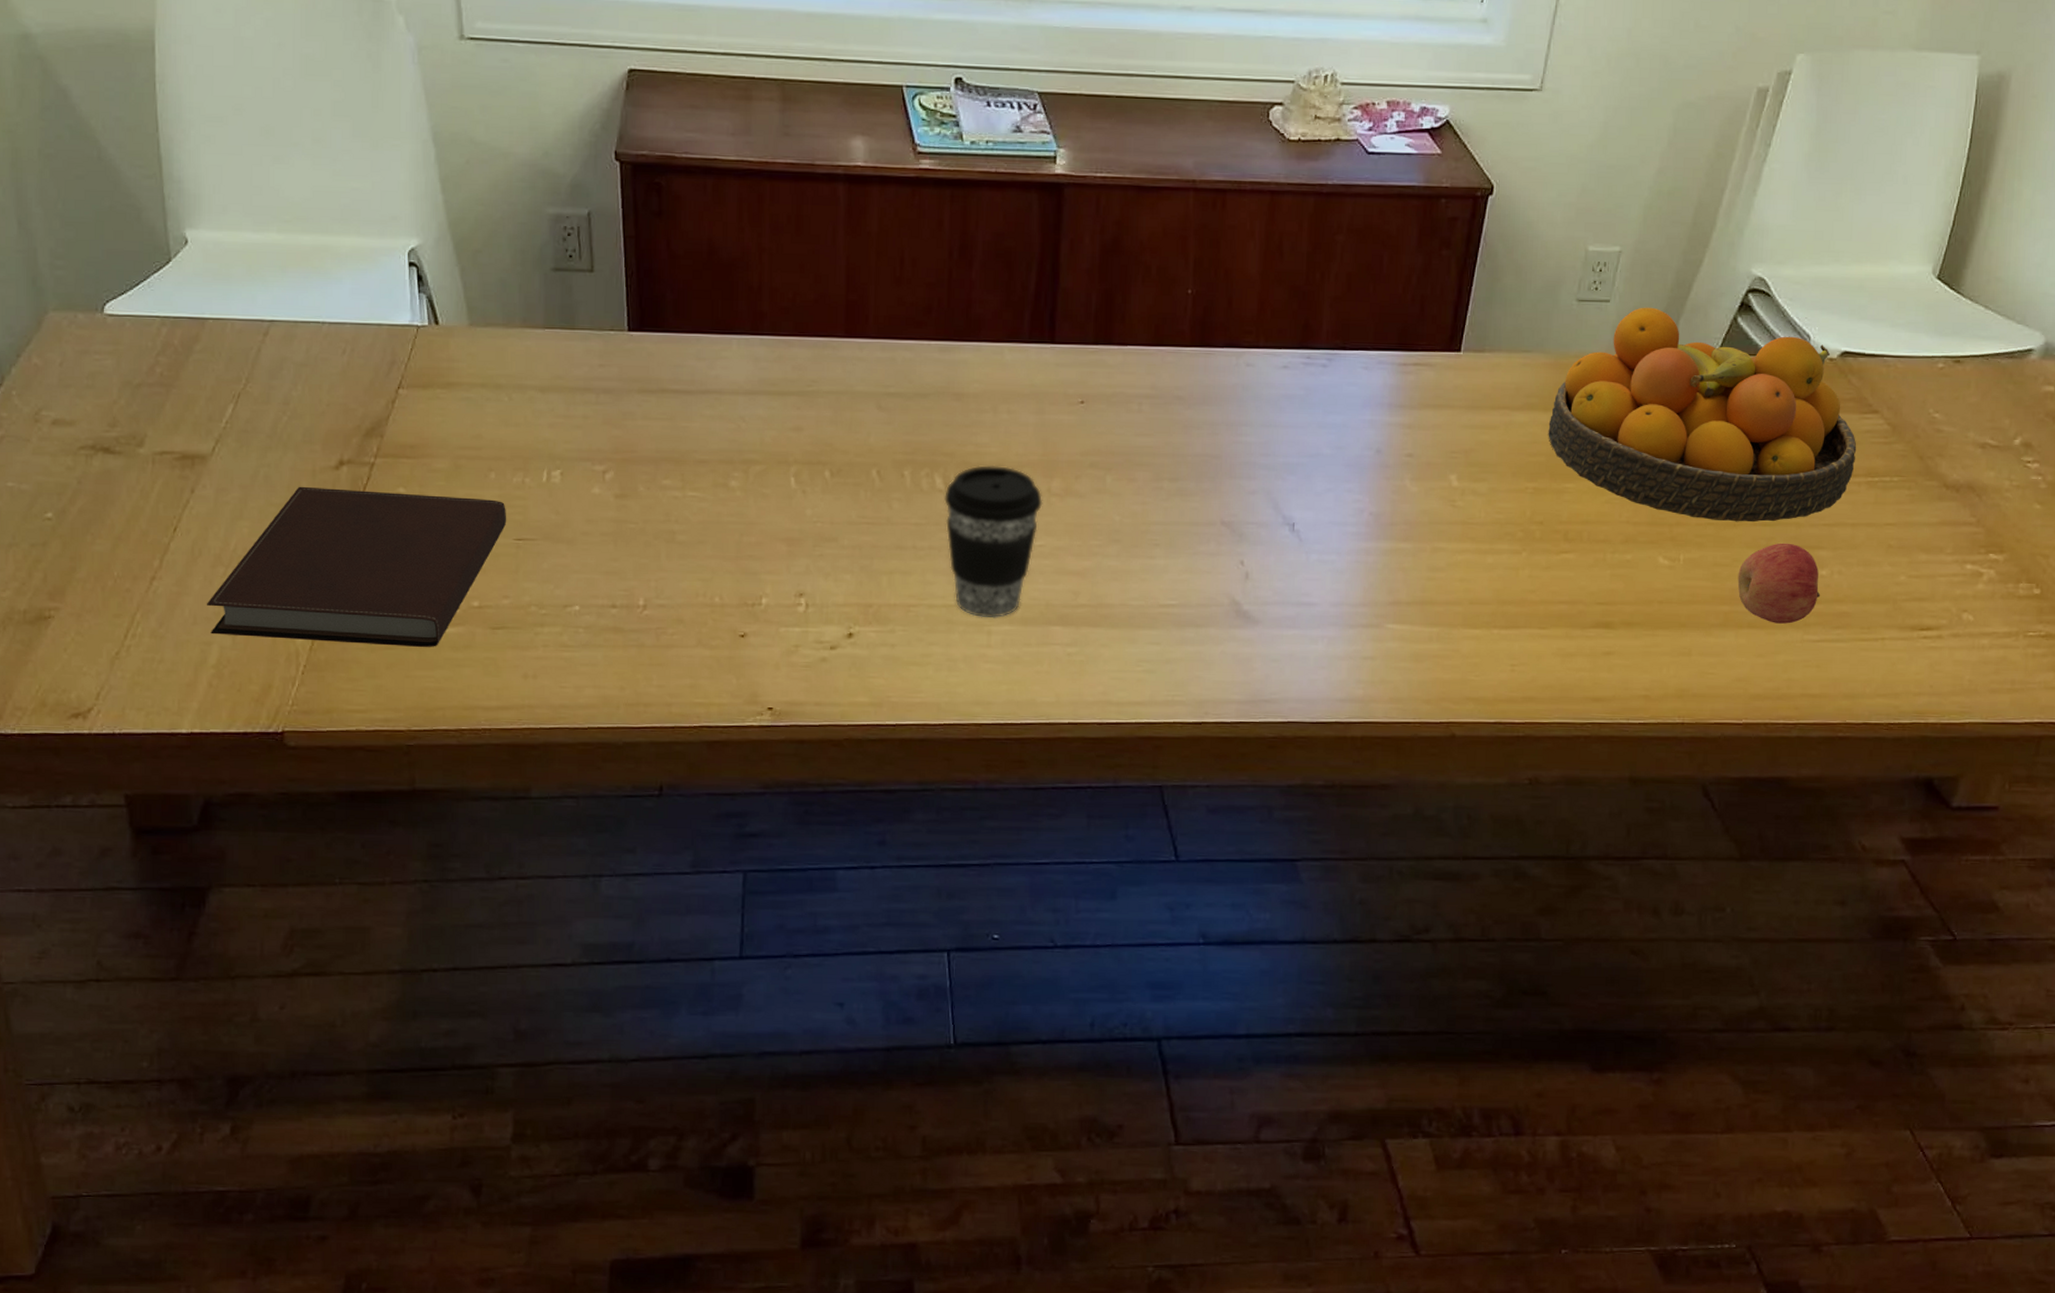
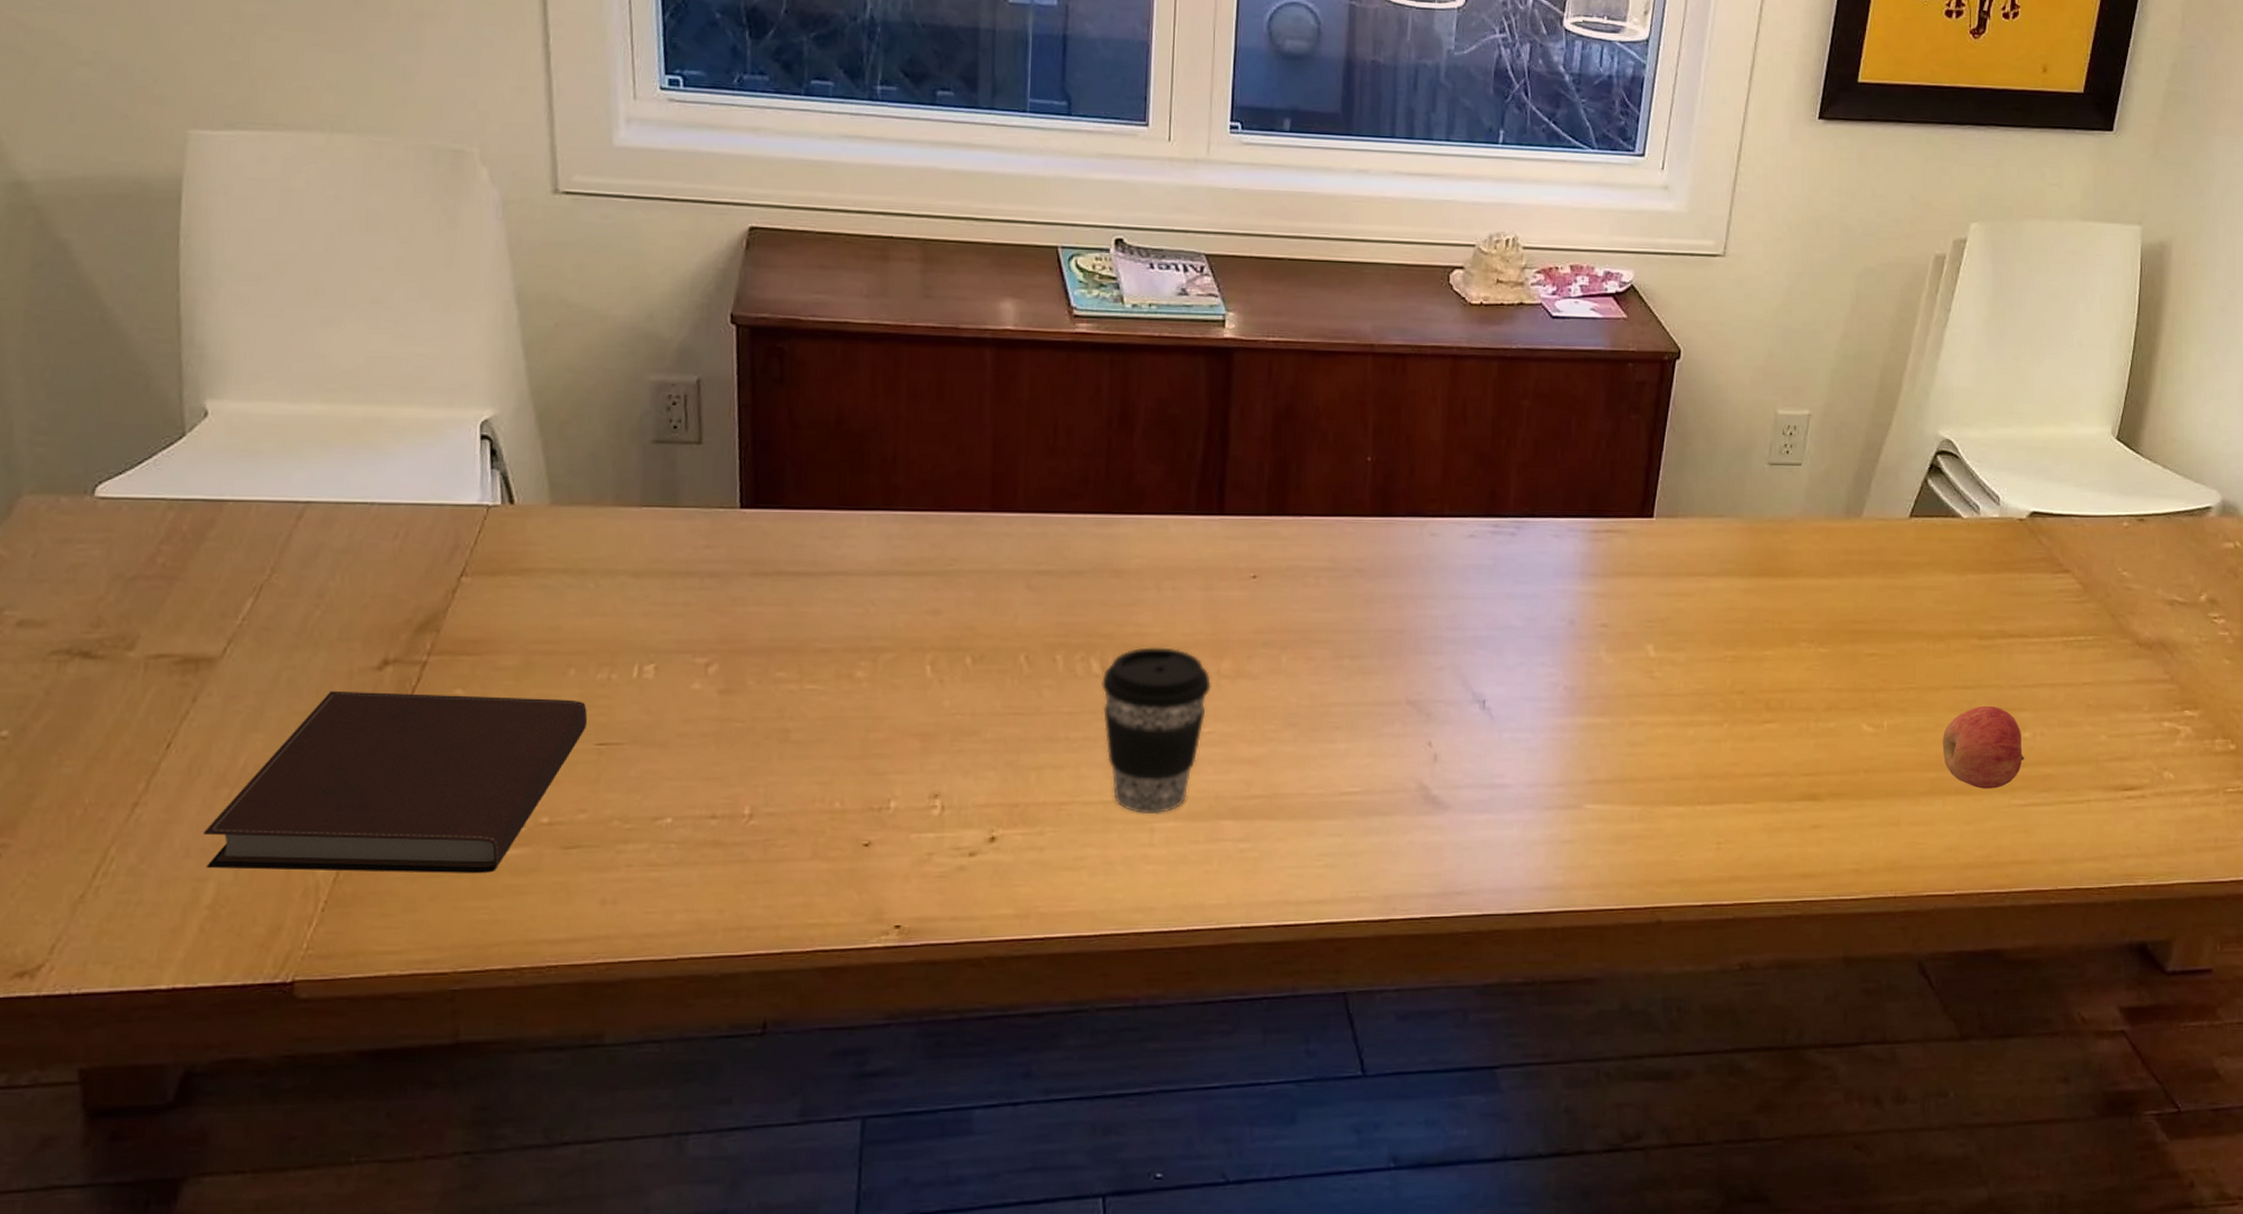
fruit bowl: present [1548,307,1857,523] -> none [1745,470,2051,686]

